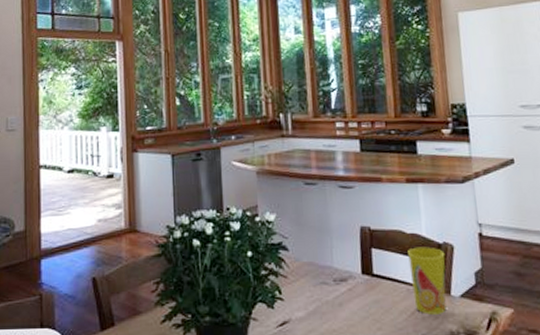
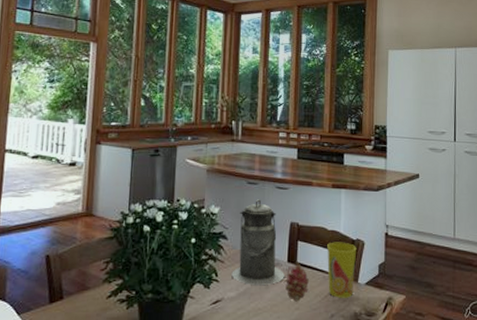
canister: none [297,202,360,302] -> present [231,199,284,285]
fruit: none [359,273,391,321] -> present [283,262,309,302]

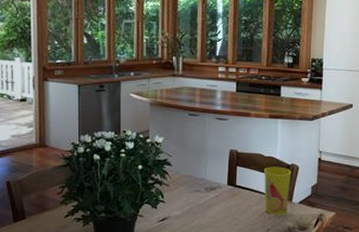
canister: present [231,199,284,285] -> none [176,129,225,205]
fruit: present [283,262,309,302] -> none [223,184,247,219]

